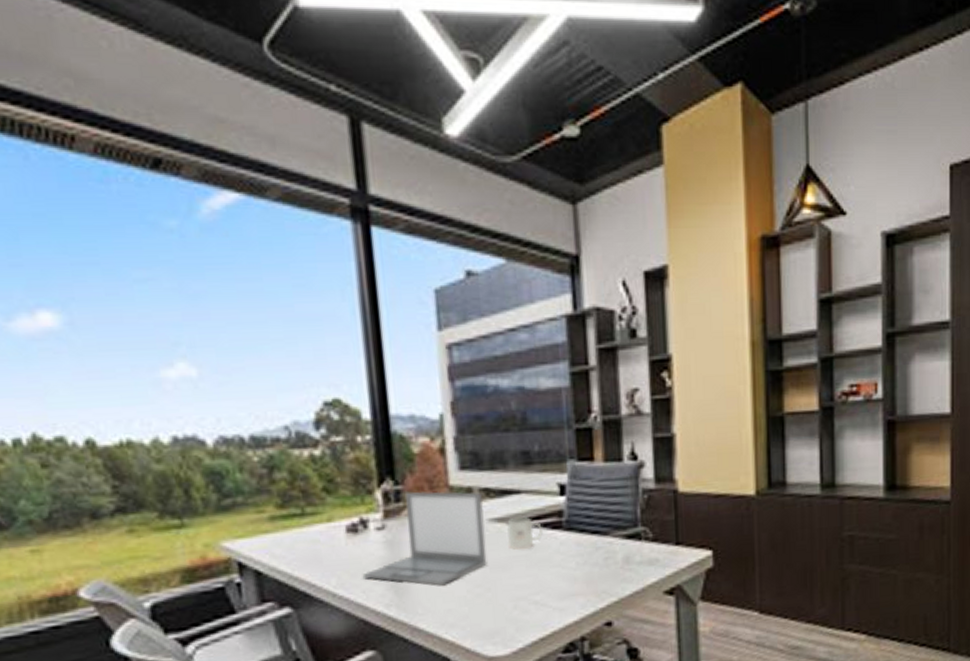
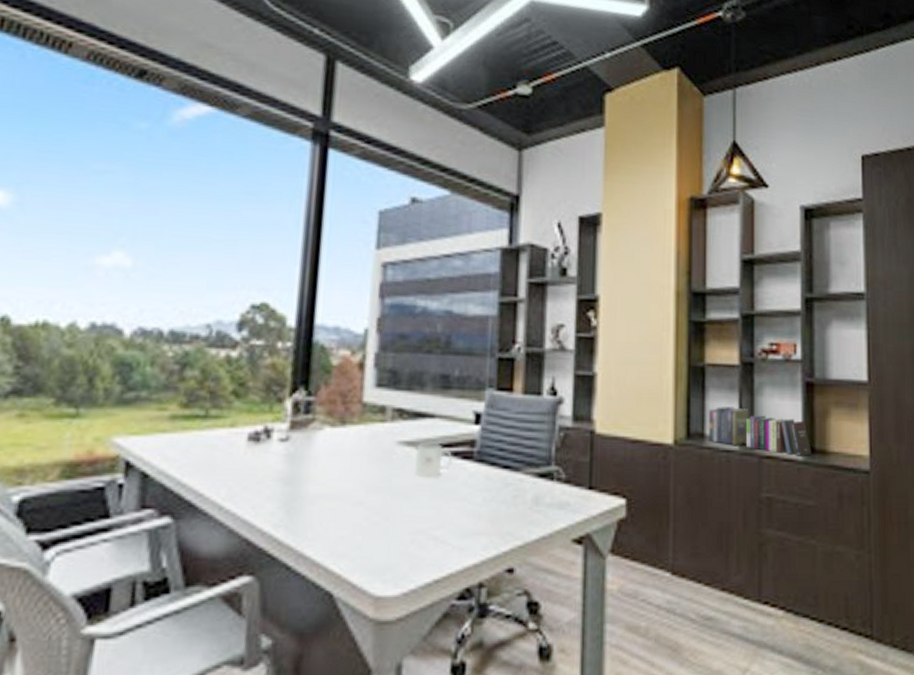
laptop: present [362,491,487,586] -> none [255,404,396,509]
books: none [790,453,830,491] -> present [709,407,749,446]
books: none [827,458,893,494] -> present [747,415,812,456]

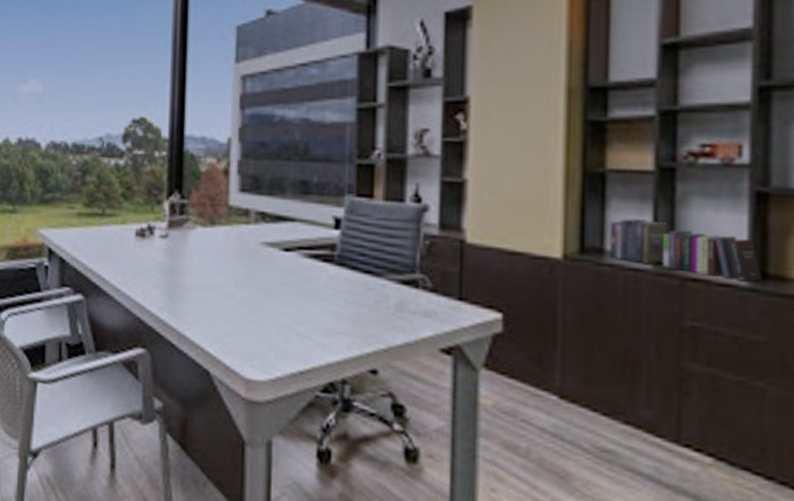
mug: present [413,442,454,477] -> none [277,244,315,277]

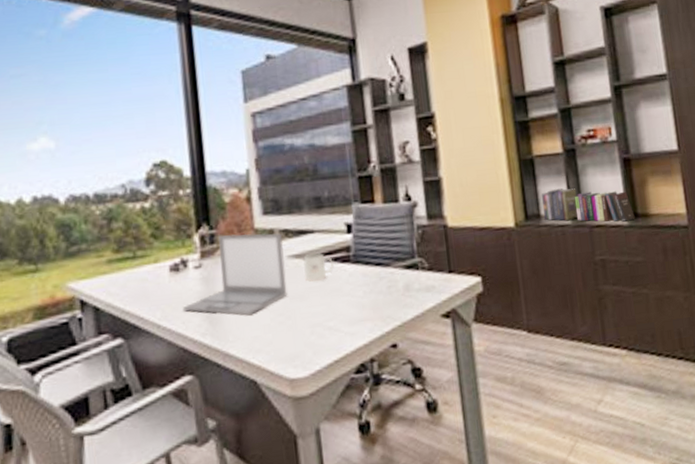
laptop: none [143,206,259,300] -> present [182,233,287,316]
mug: none [277,244,315,277] -> present [303,252,335,282]

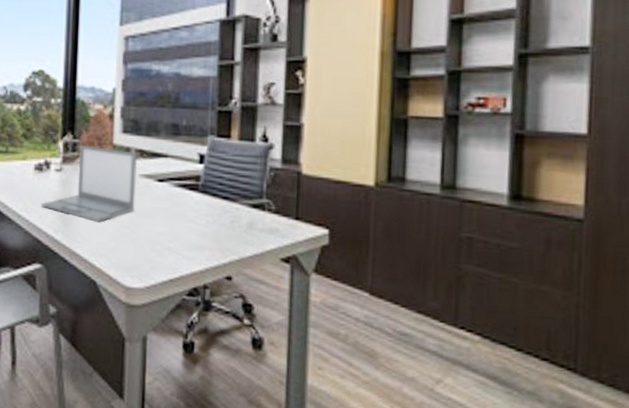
mug: present [303,252,335,282] -> none [152,176,183,203]
books: present [542,188,579,221] -> none [410,155,452,190]
books: present [575,191,635,222] -> none [448,163,518,202]

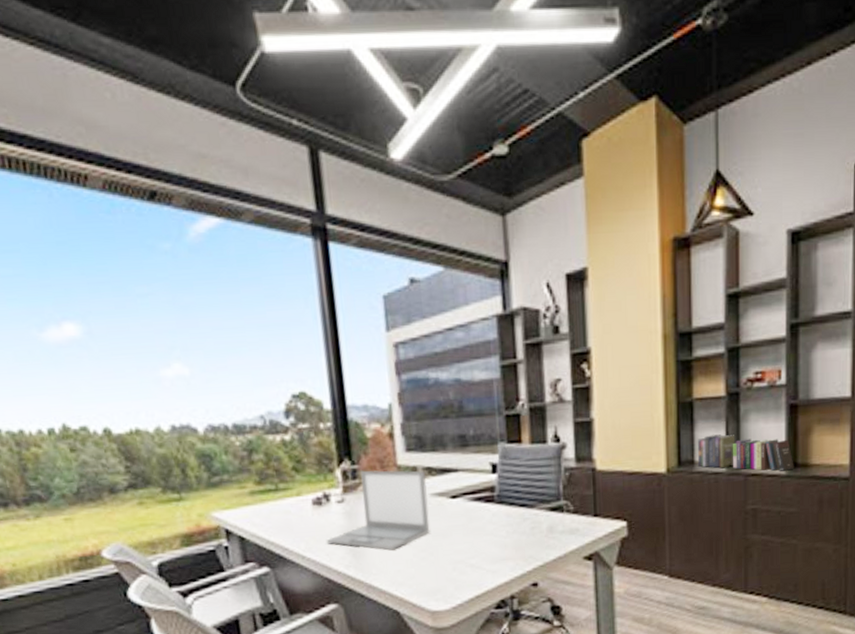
books: none [410,155,452,190] -> present [698,434,735,469]
books: none [448,163,518,202] -> present [733,438,794,471]

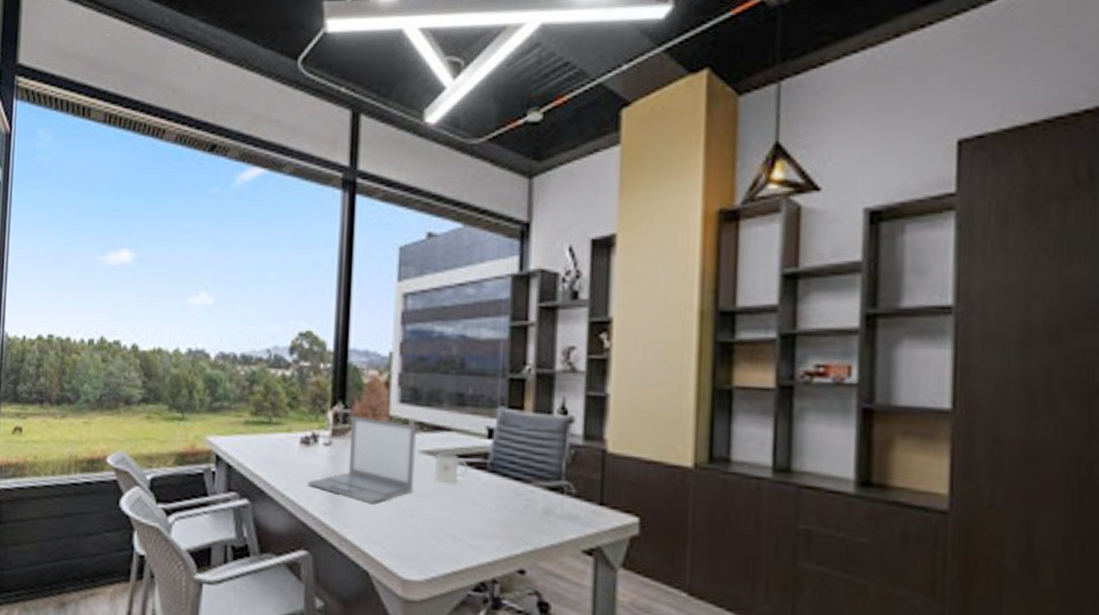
mug: none [447,491,478,520] -> present [433,452,469,484]
books: present [698,434,735,469] -> none [735,431,786,474]
books: present [733,438,794,471] -> none [781,442,867,489]

